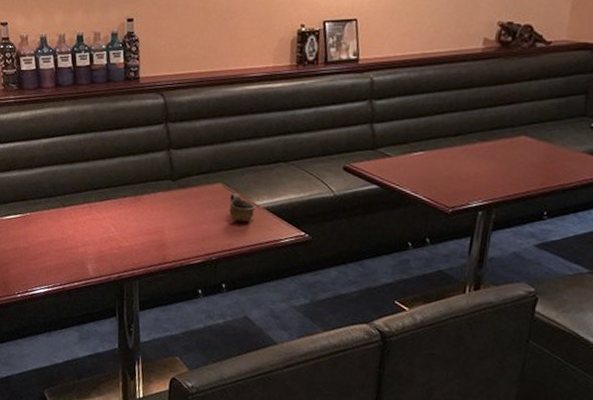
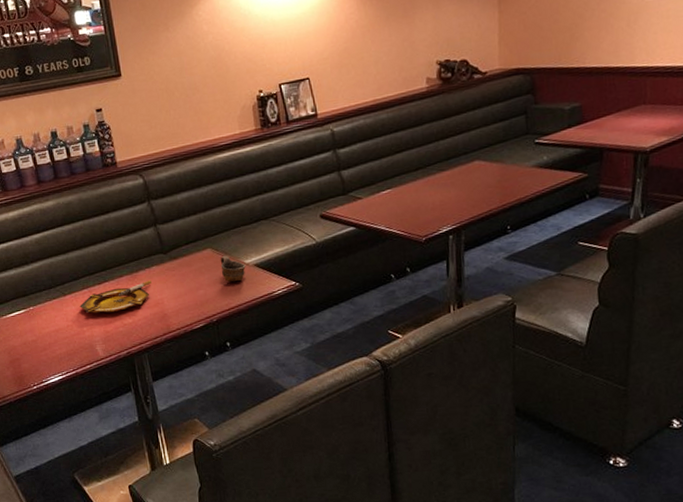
ashtray: none [77,205,155,232] -> present [80,280,152,314]

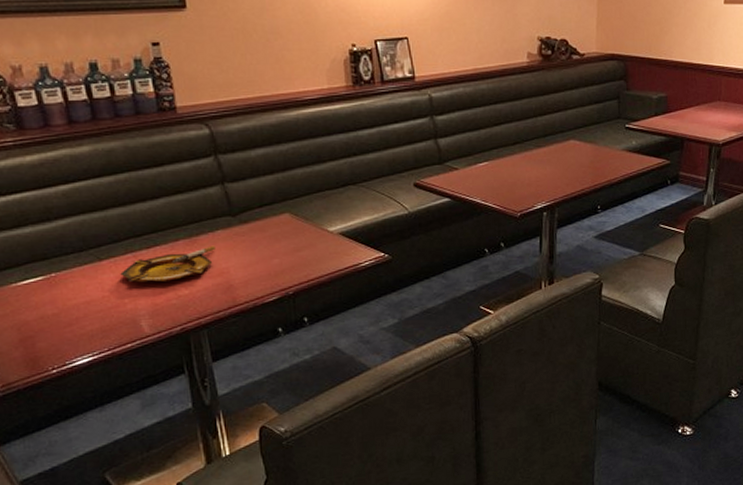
cup: present [220,256,246,282] -> none [299,222,329,251]

